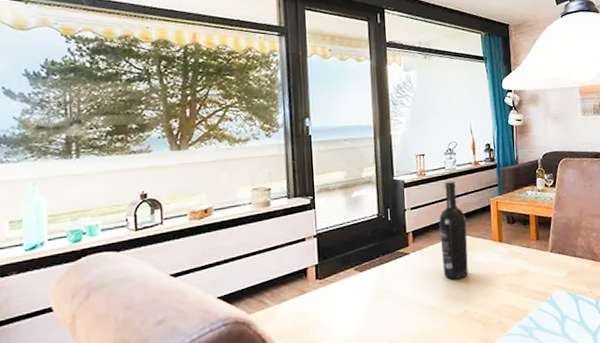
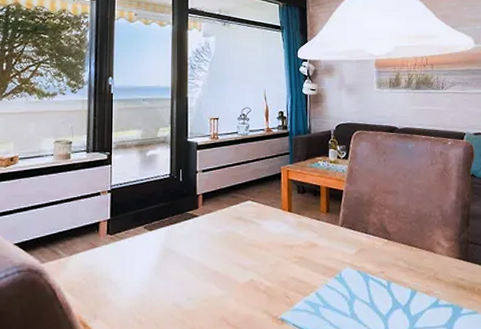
wine bottle: present [439,181,468,280] -> none [229,146,257,246]

